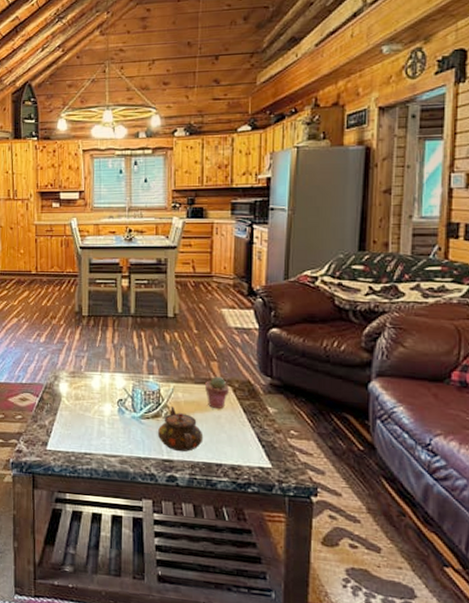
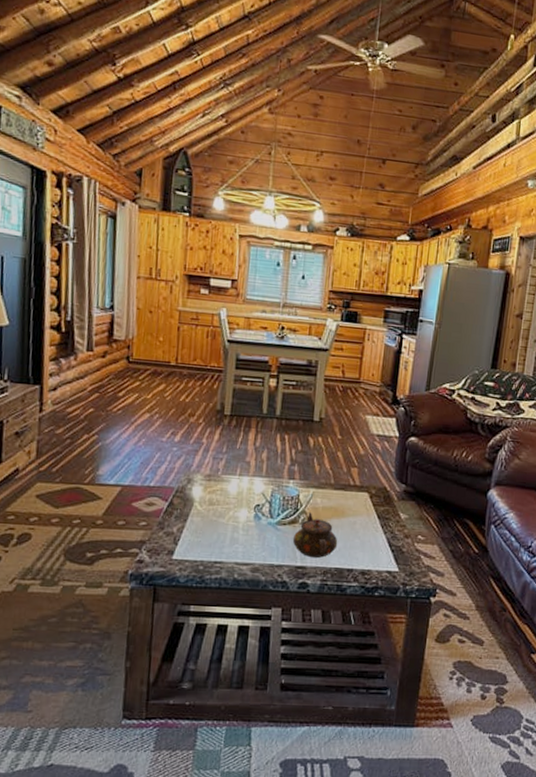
potted succulent: present [205,377,230,410] -> none [344,483,367,515]

